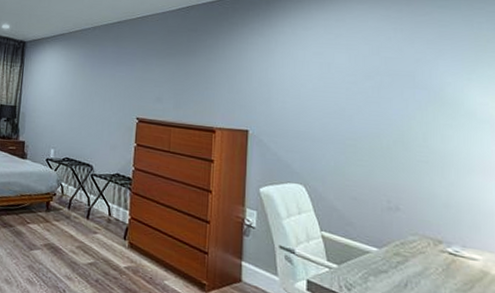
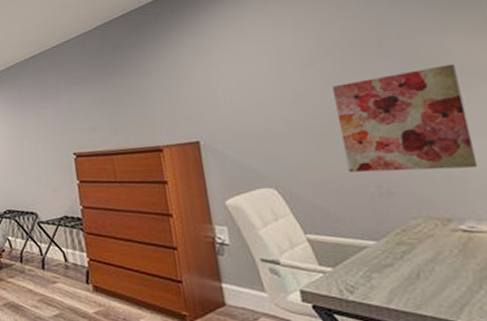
wall art: none [367,105,472,201] -> present [332,63,477,173]

